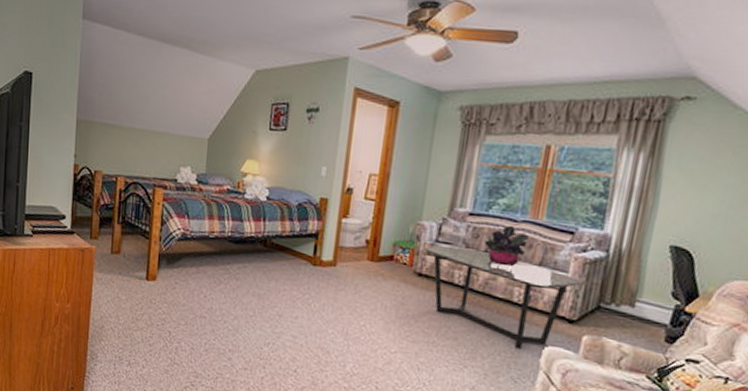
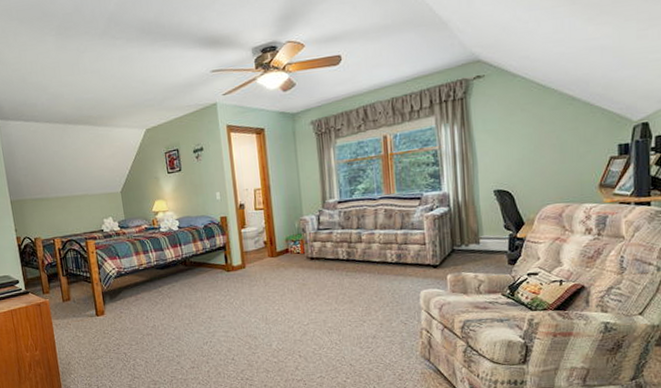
coffee table: present [425,246,584,349] -> none [311,228,437,298]
potted plant: present [484,225,530,269] -> none [355,203,388,238]

